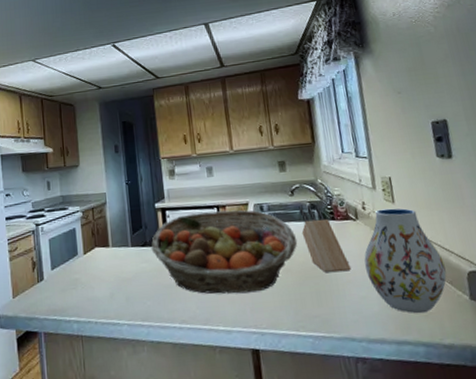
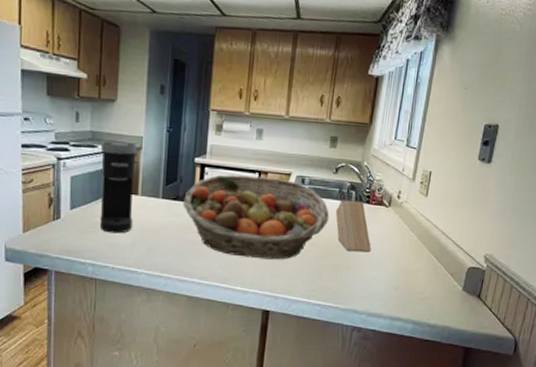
coffee maker: none [70,199,108,288] -> present [100,141,137,234]
vase: present [364,208,447,314] -> none [383,200,452,297]

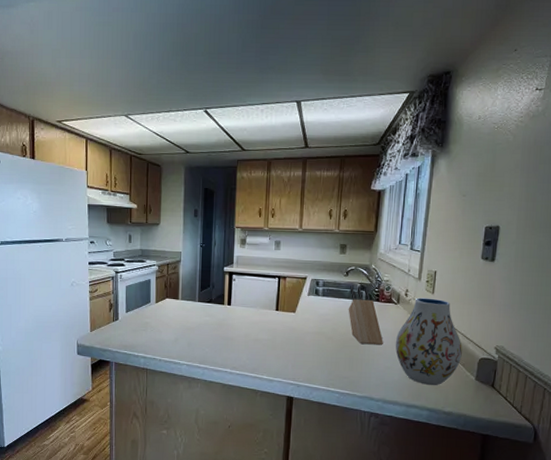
coffee maker: present [100,141,137,234] -> none [148,256,177,331]
fruit basket: present [182,175,330,260] -> none [215,280,343,352]
vase: none [383,200,452,297] -> present [396,297,462,386]

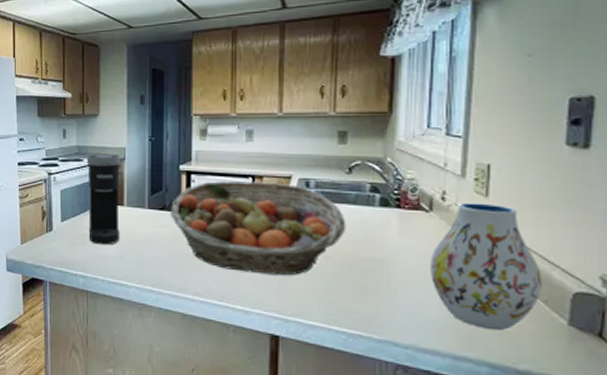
coffee maker: none [148,256,177,331] -> present [86,154,120,245]
fruit basket: none [215,280,343,352] -> present [169,181,347,276]
knife block: present [348,285,383,345] -> none [354,186,410,270]

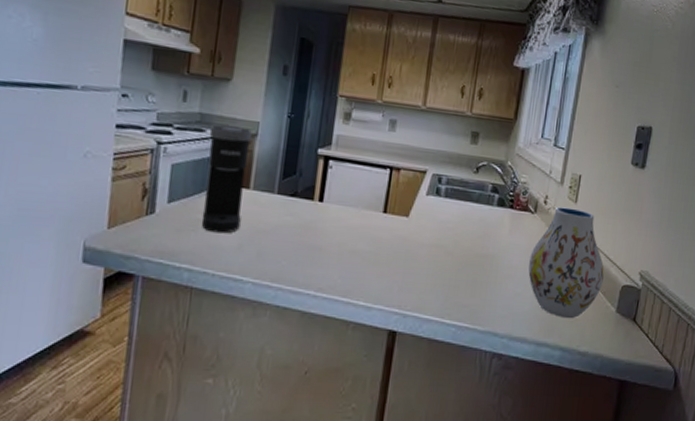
fruit basket: present [169,181,347,276] -> none [300,169,469,271]

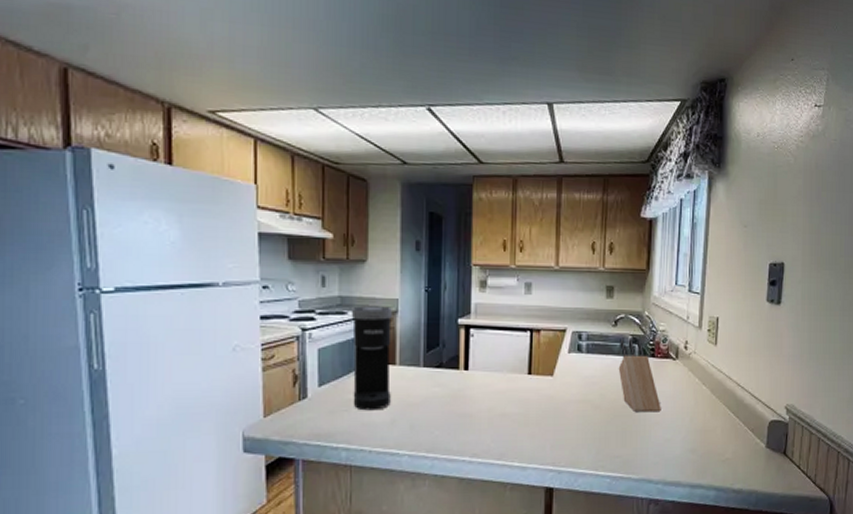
knife block: none [475,186,515,265] -> present [618,337,661,413]
vase: present [528,206,604,319] -> none [676,350,750,459]

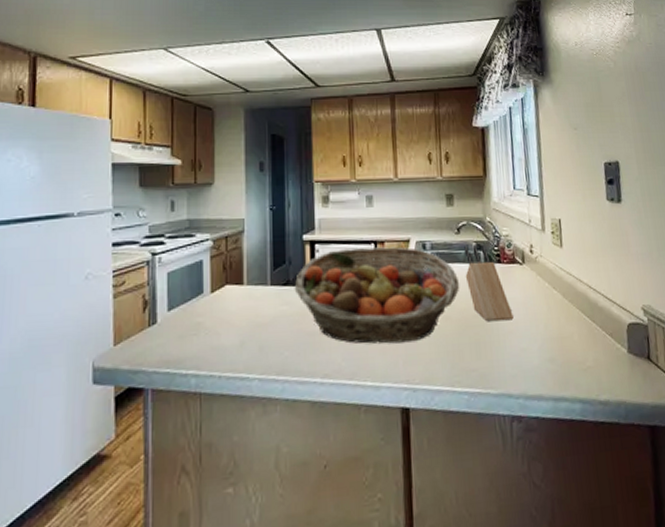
coffee maker: present [351,306,392,411] -> none [199,226,239,334]
fruit basket: none [447,335,612,428] -> present [294,246,460,344]

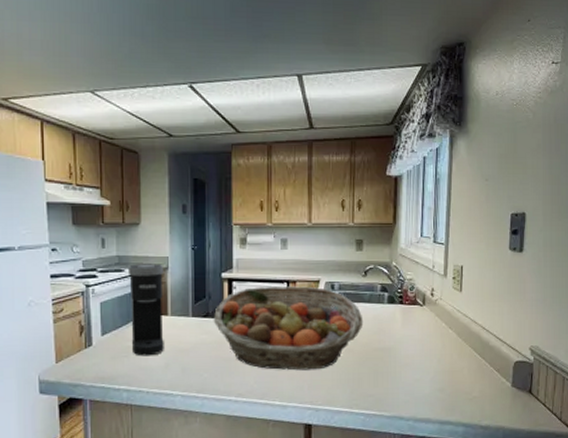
coffee maker: none [199,226,239,334] -> present [127,264,164,356]
knife block: present [464,244,514,322] -> none [369,286,410,355]

